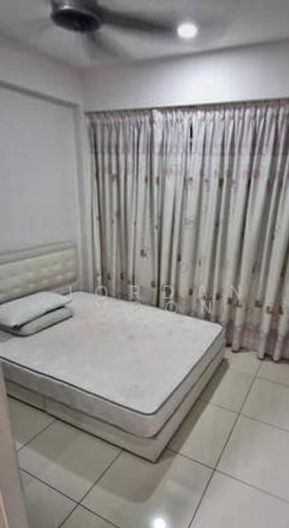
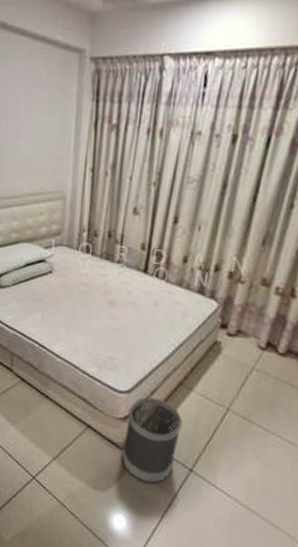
wastebasket: none [156,414,203,488] -> present [122,397,183,484]

